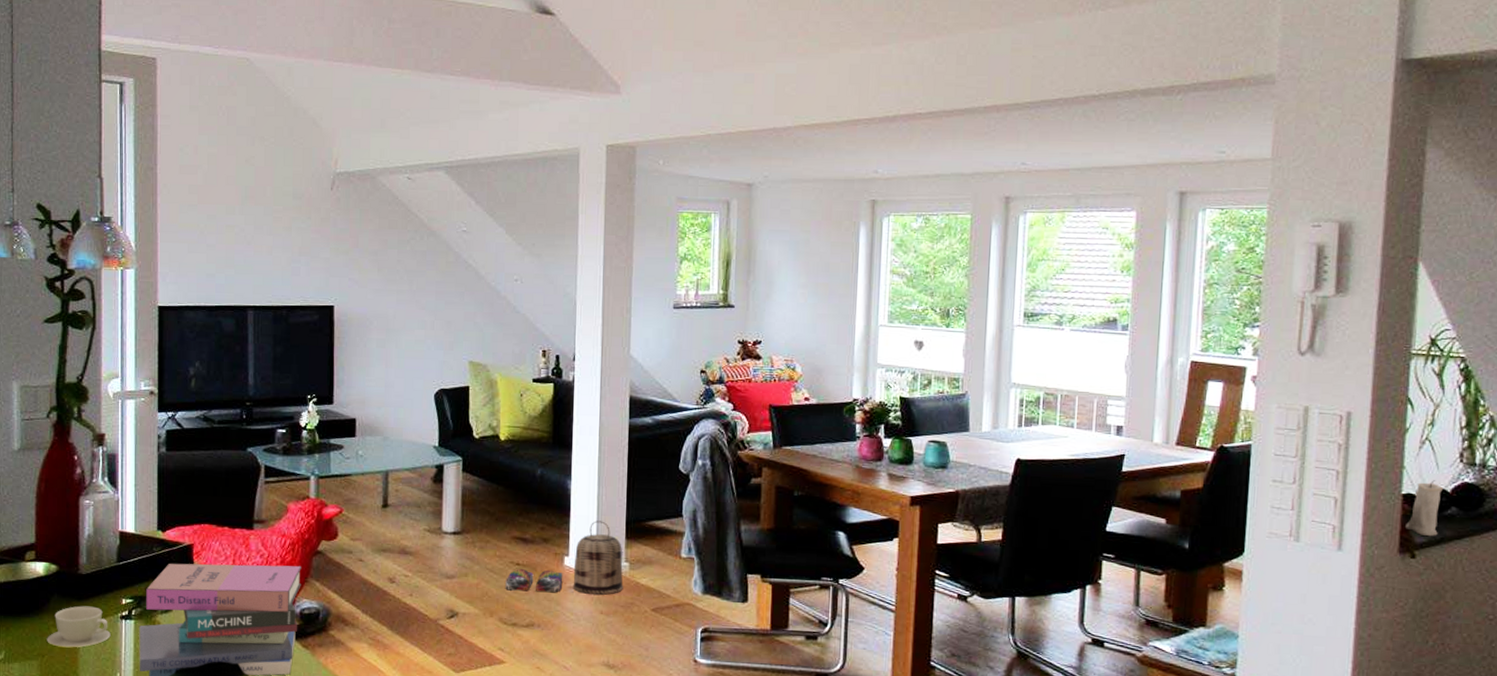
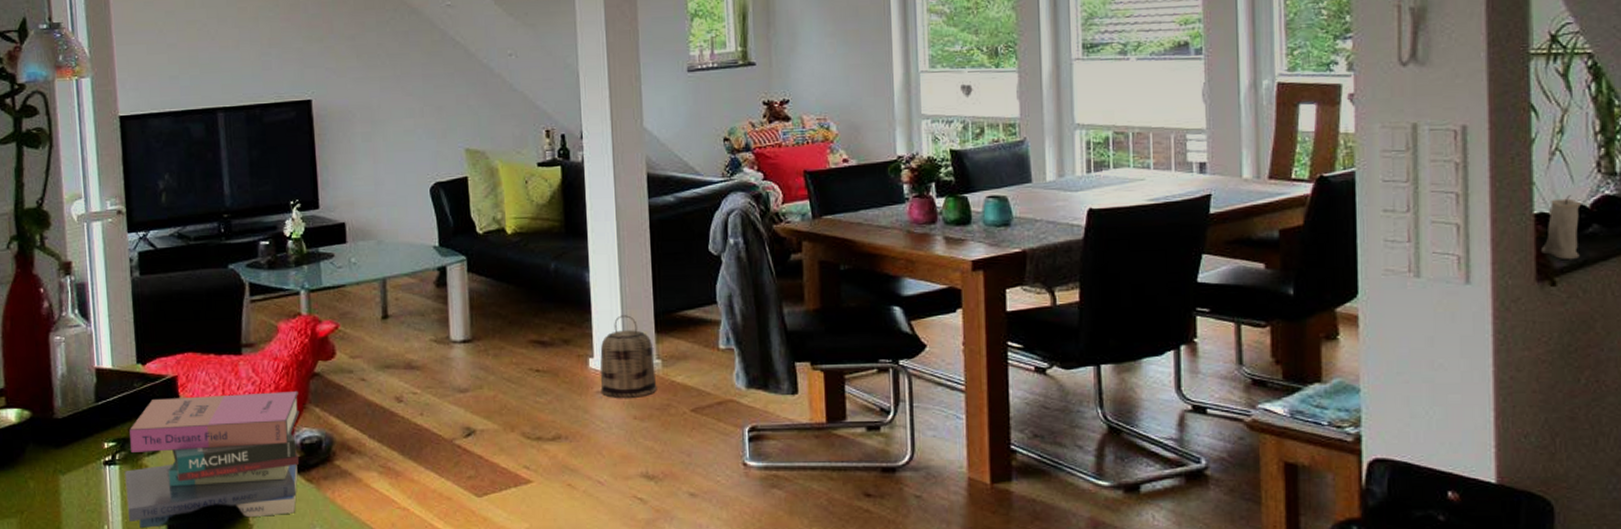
teacup: present [47,605,111,648] -> none [25,453,94,501]
slippers: present [505,569,563,592] -> none [525,374,589,401]

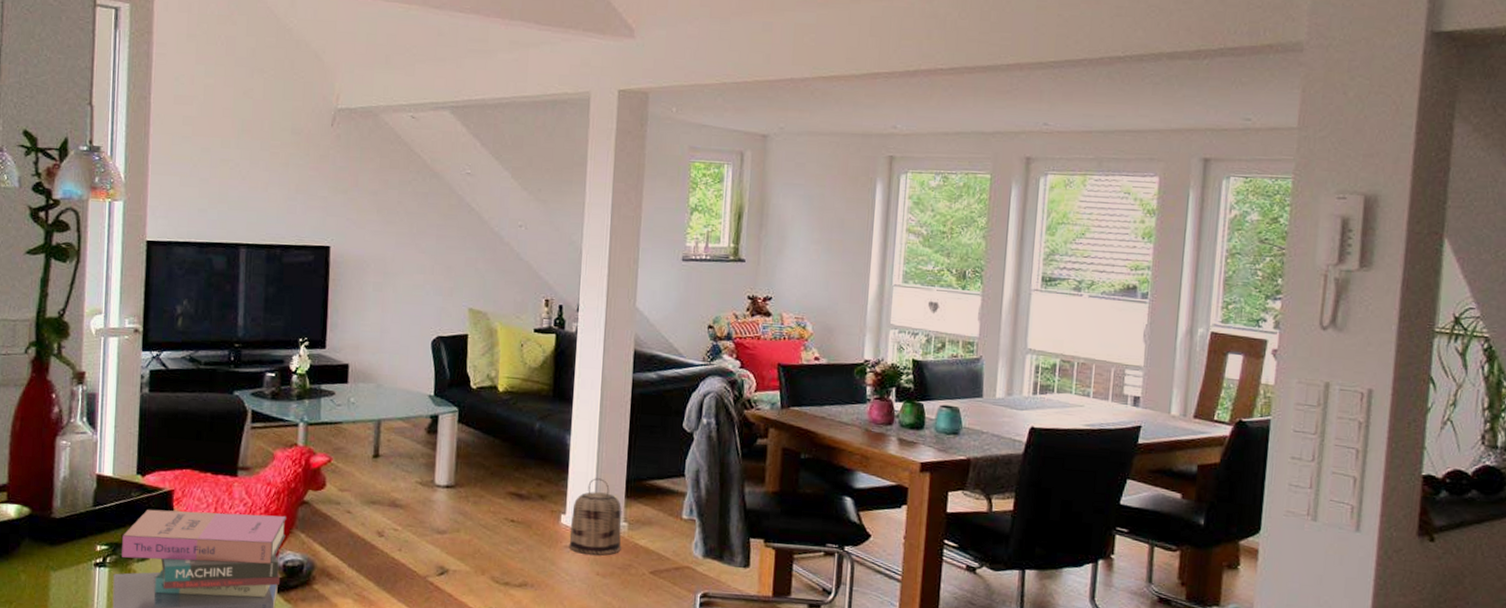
candle: present [1542,195,1581,261] -> none [1425,462,1464,521]

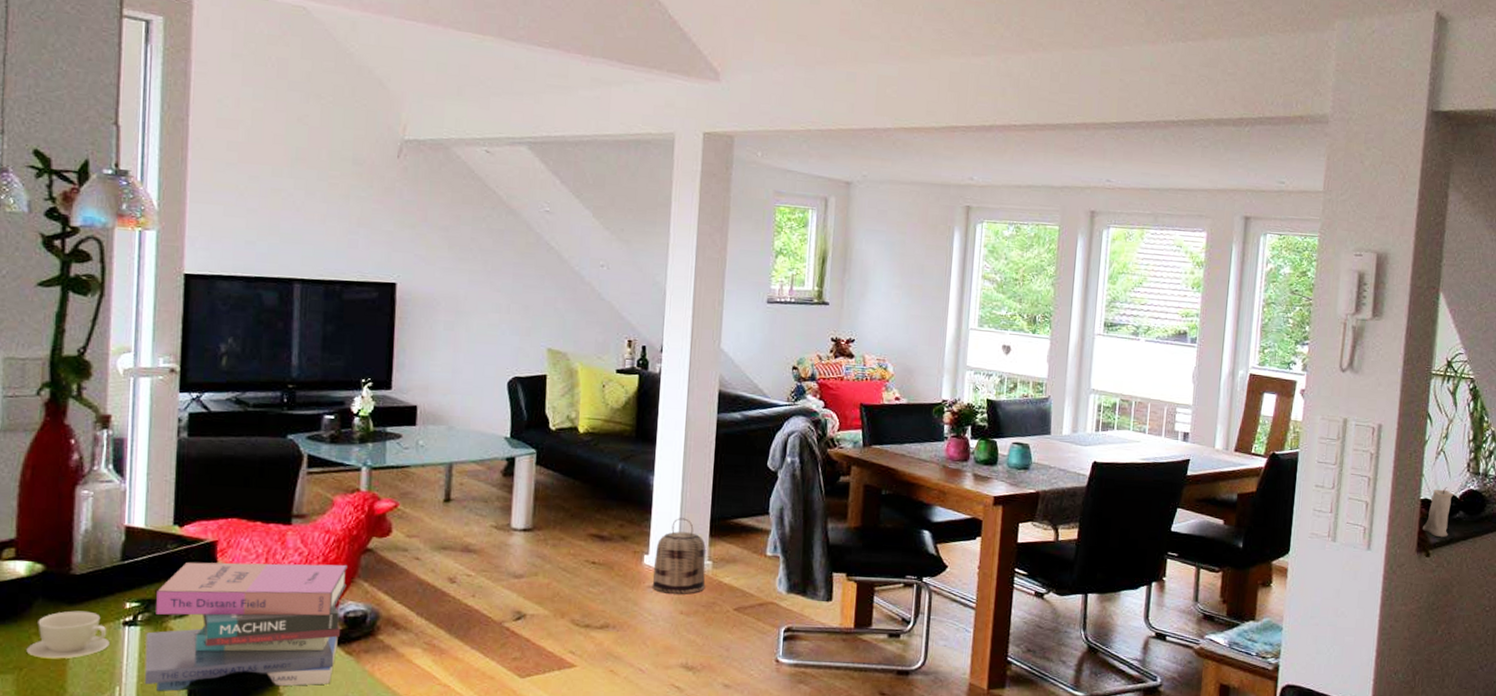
teacup: none [15,551,83,595] -> present [26,610,110,659]
candle: none [1425,462,1464,521] -> present [1422,487,1453,538]

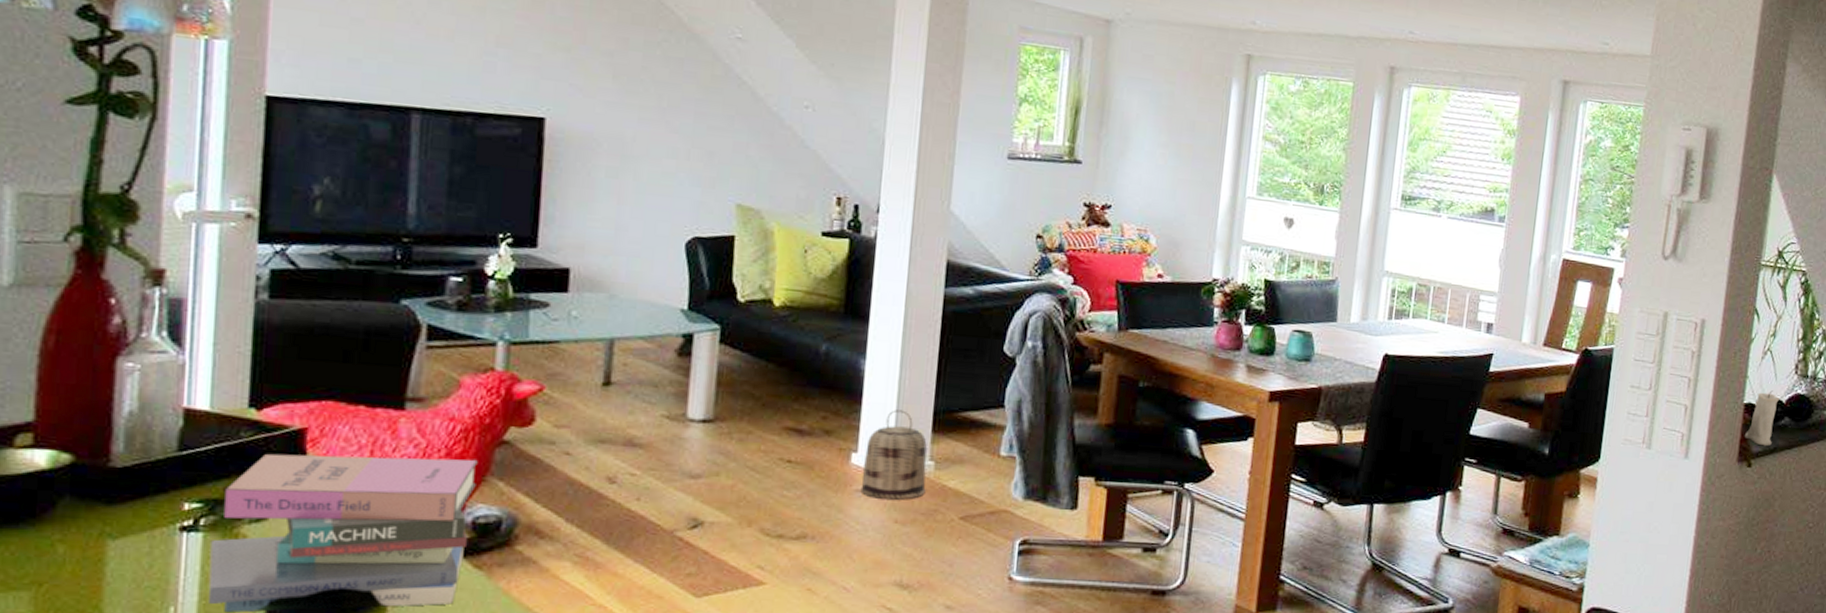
teacup: present [26,610,110,659] -> none [48,512,162,573]

